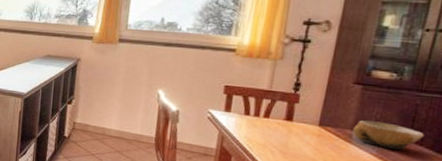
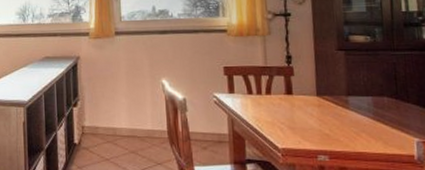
bowl: present [352,120,424,150] -> none [347,84,408,110]

